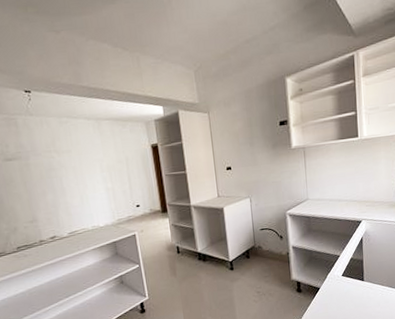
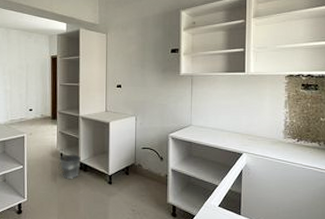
bucket: none [176,245,199,272] -> present [58,154,81,180]

